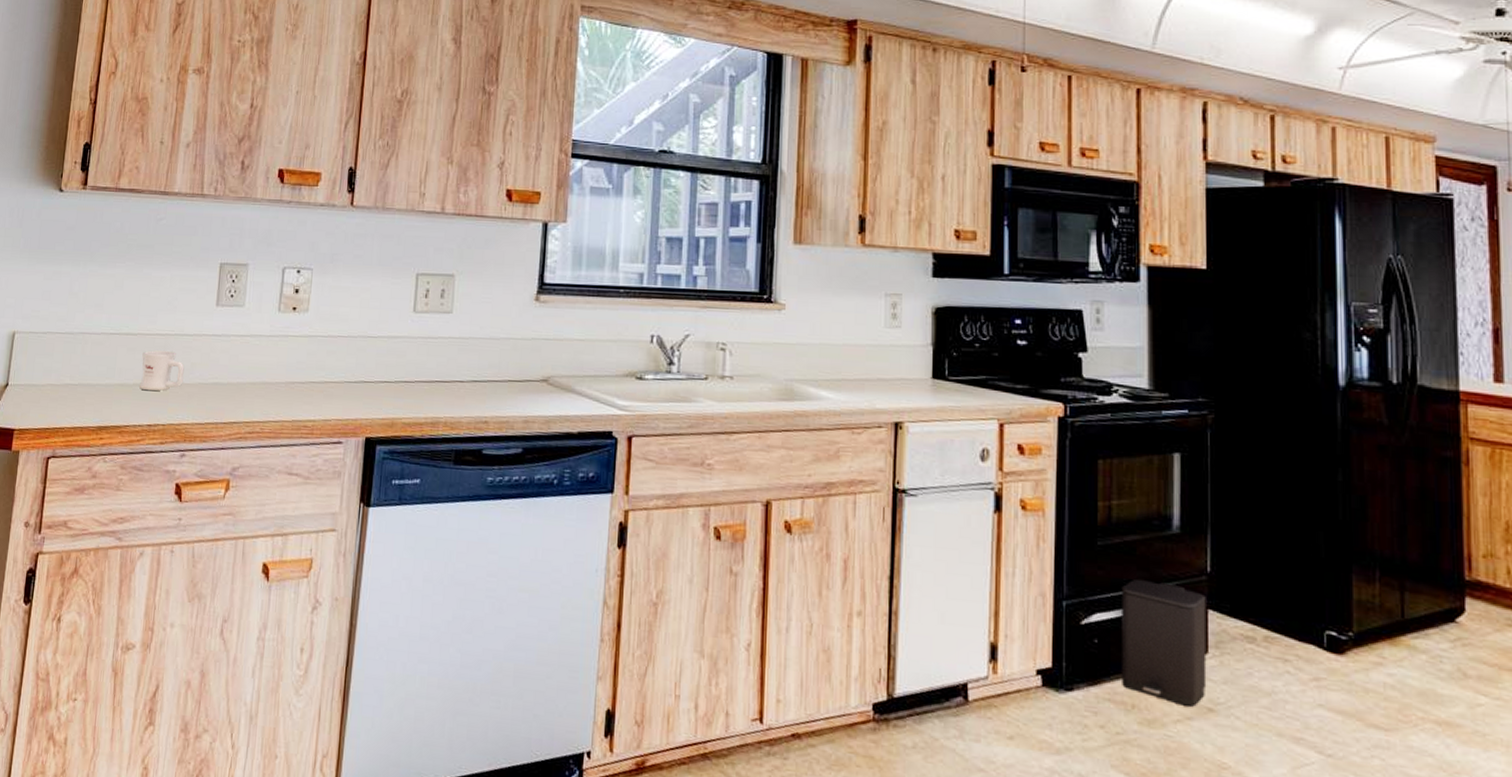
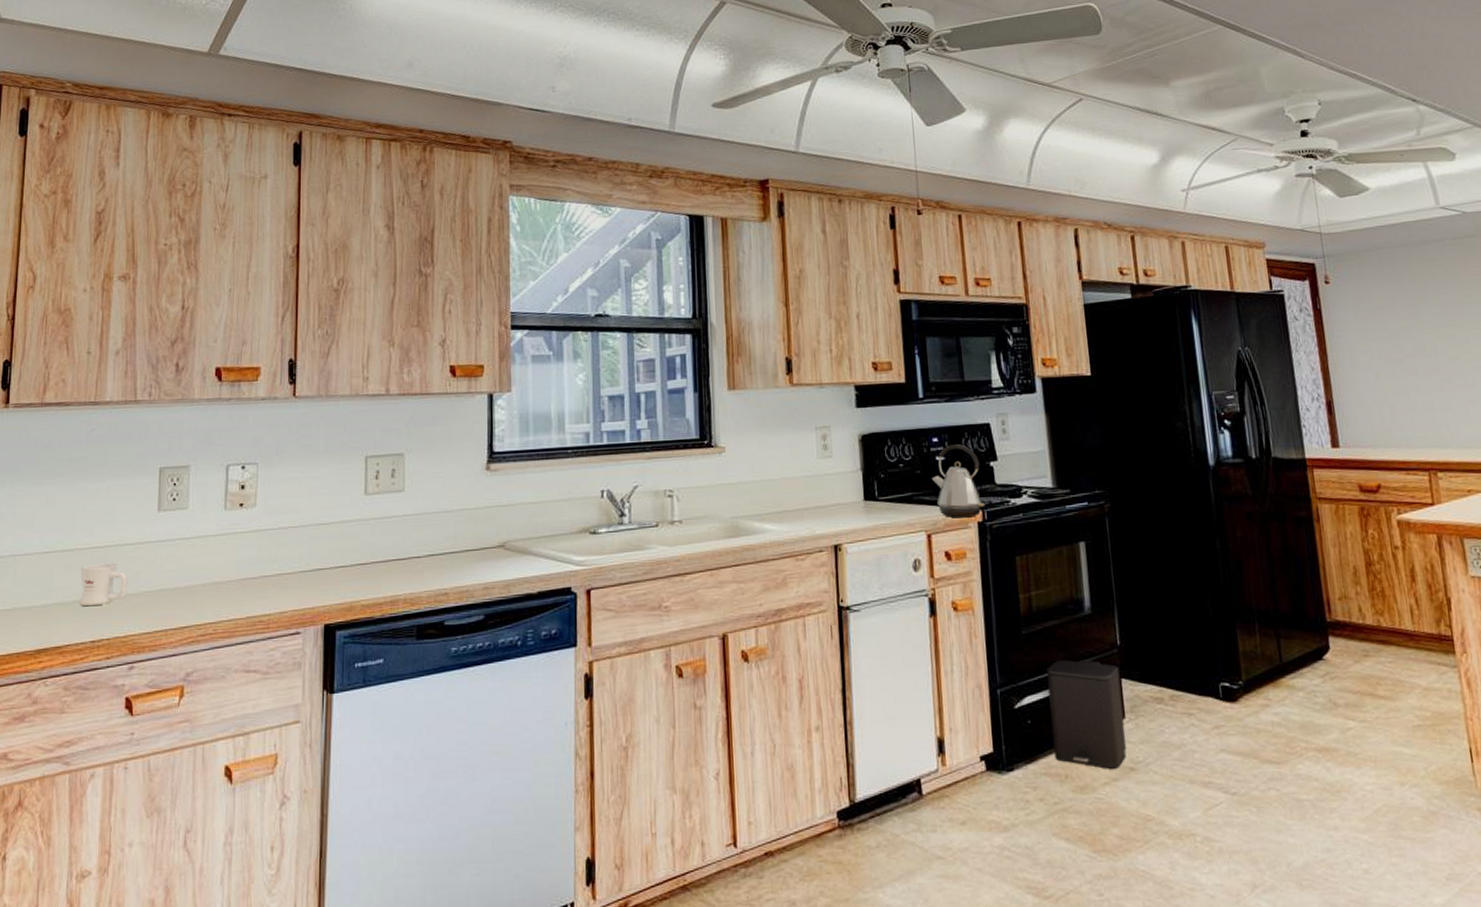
kettle: none [1010,329,1069,411] -> present [932,444,986,518]

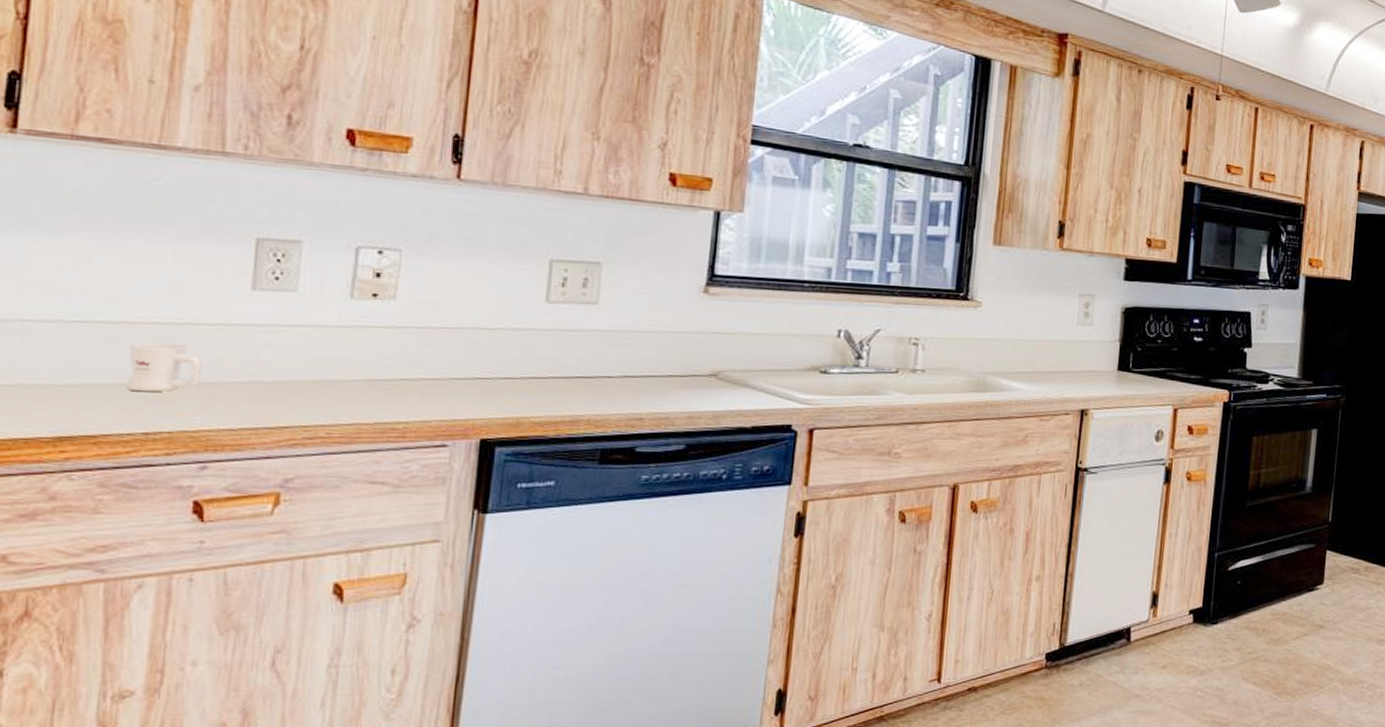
kettle: present [932,444,986,518] -> none [1187,328,1235,397]
pedal bin: present [1047,659,1127,769] -> none [1256,530,1326,626]

